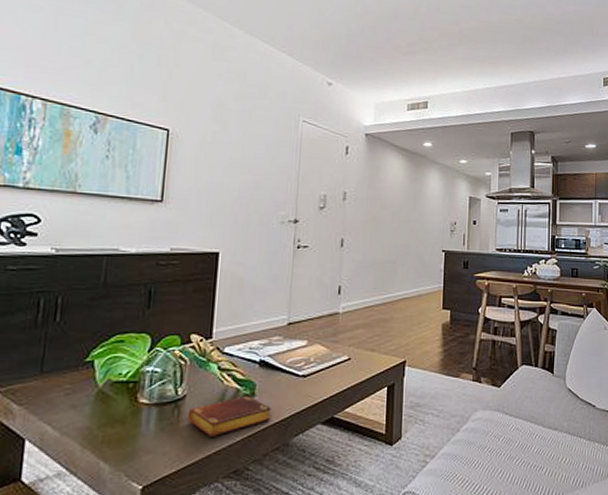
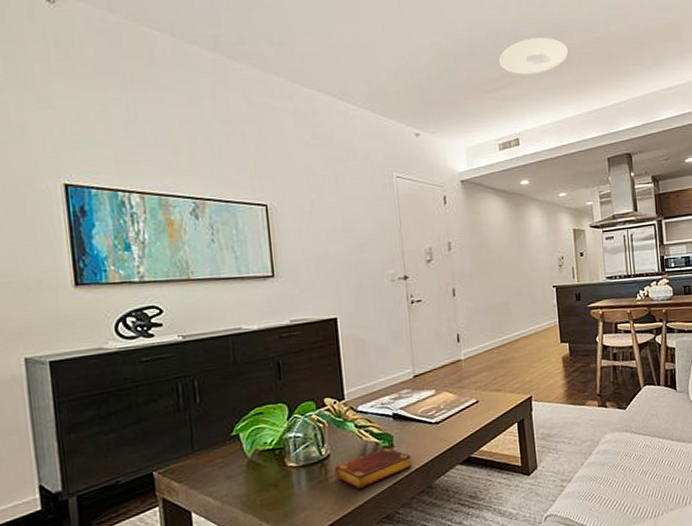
ceiling light: none [419,11,486,45] -> present [499,38,569,75]

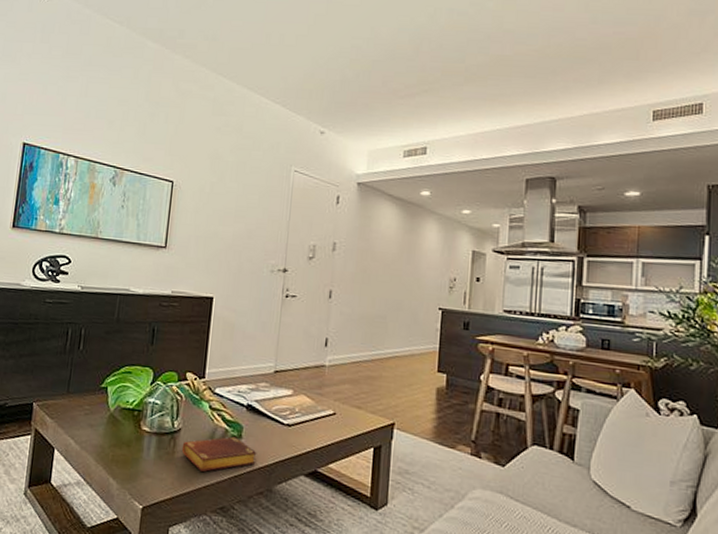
ceiling light: present [499,38,569,75] -> none [419,47,498,84]

